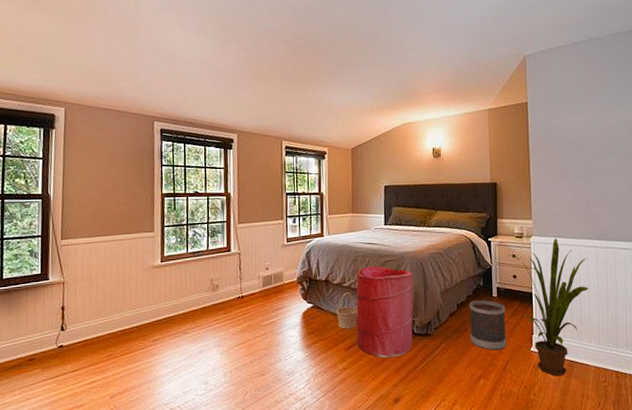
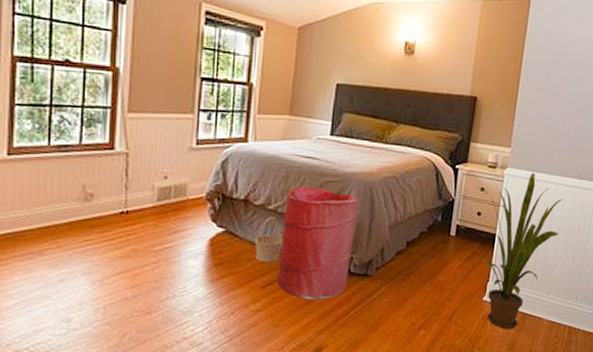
wastebasket: present [468,300,507,351] -> none [415,238,463,298]

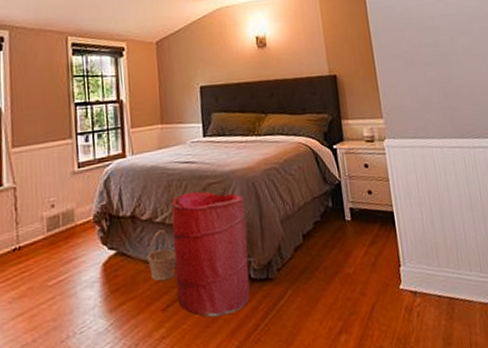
house plant: present [477,172,563,330] -> none [360,139,460,321]

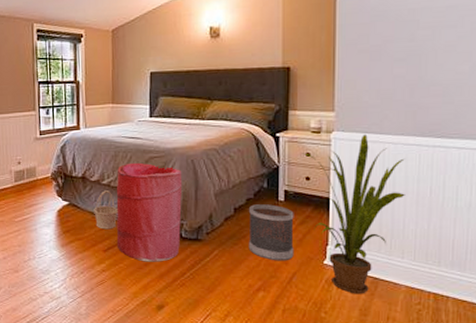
wastebasket: none [317,225,370,294] -> present [248,204,294,261]
house plant: none [360,139,460,321] -> present [302,134,405,294]

